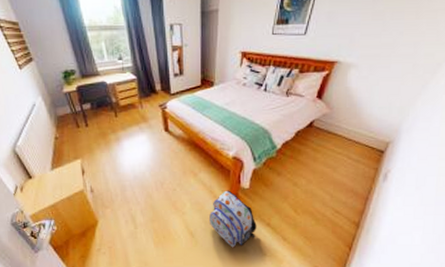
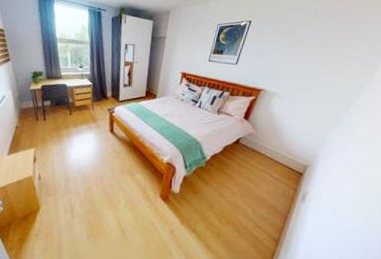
backpack: present [209,190,257,248] -> none [140,192,183,250]

